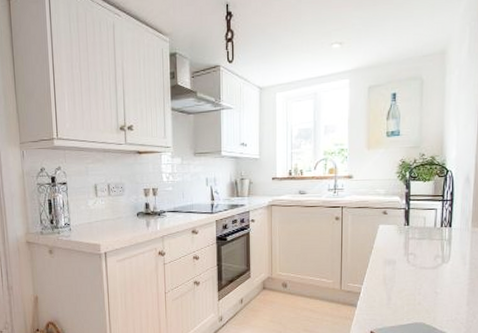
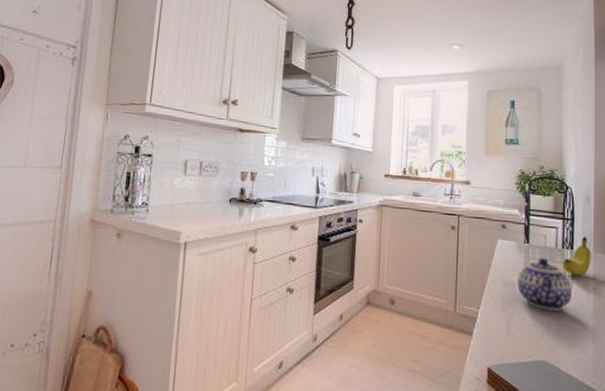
teapot: none [397,237,449,281] -> present [517,258,572,311]
fruit: none [441,215,469,249] -> present [563,237,591,276]

